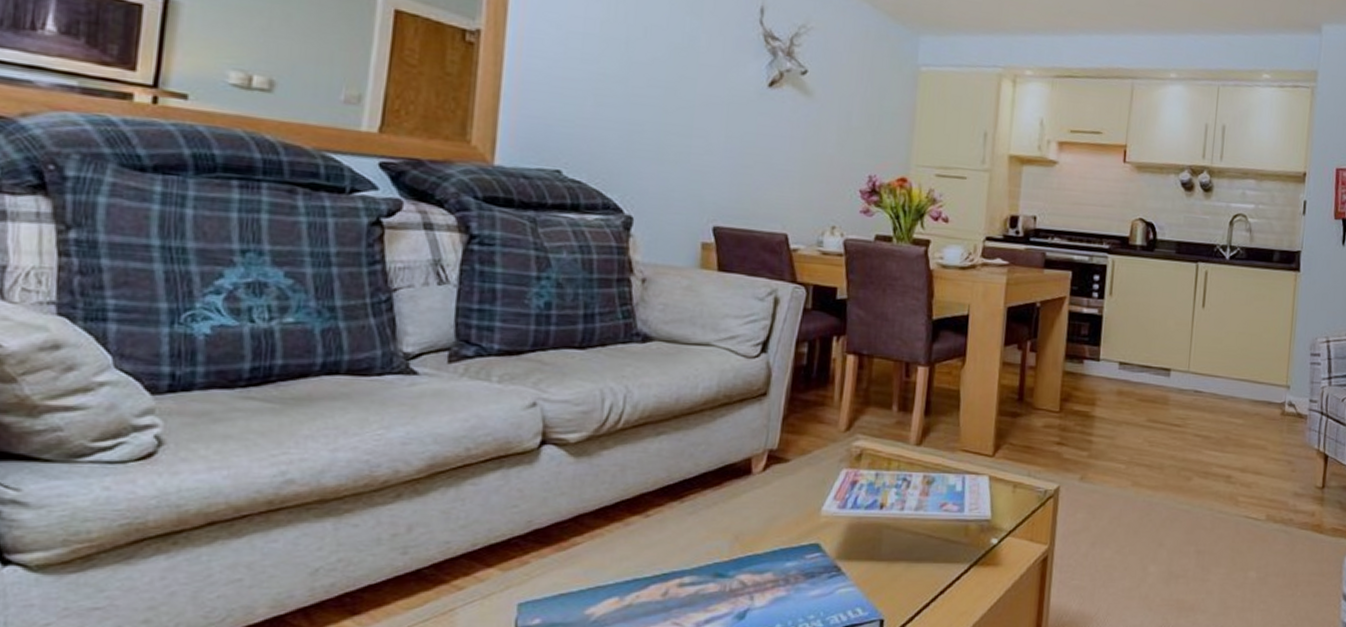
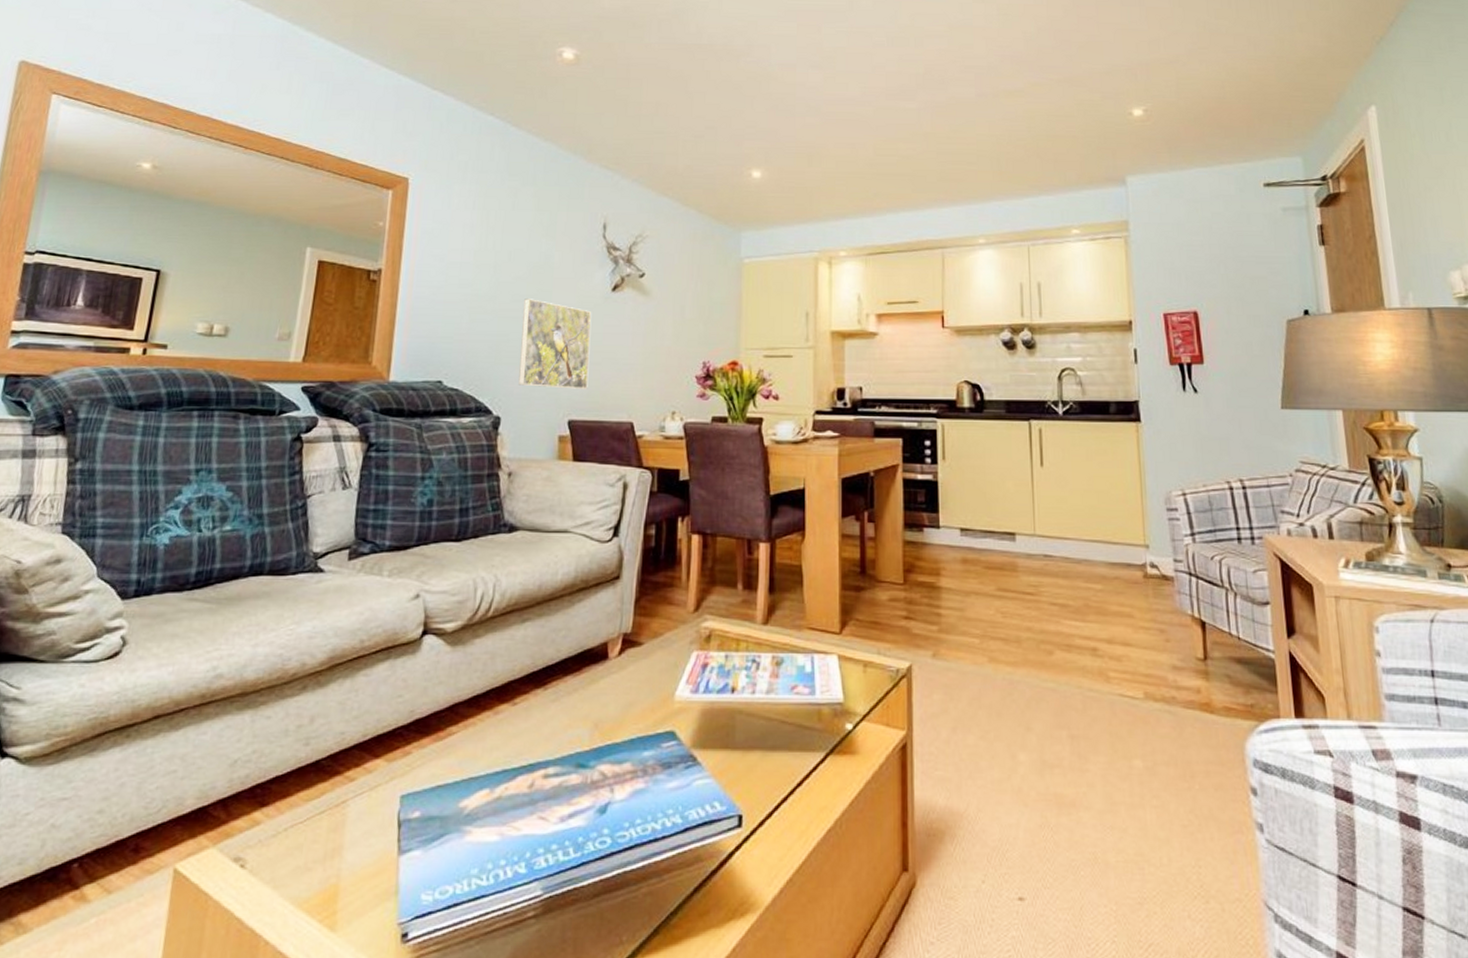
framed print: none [655,84,744,194] -> present [518,299,592,389]

